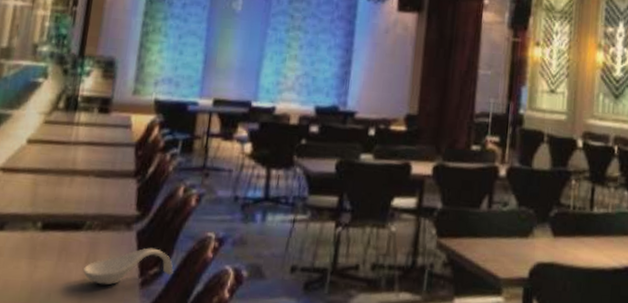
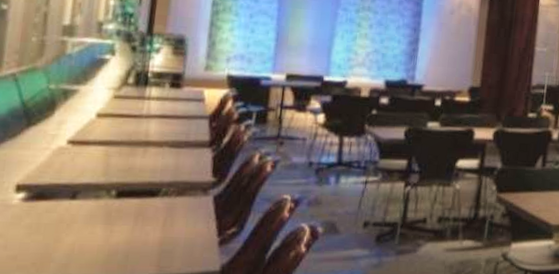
spoon rest: present [83,247,173,285] -> none [161,210,251,246]

